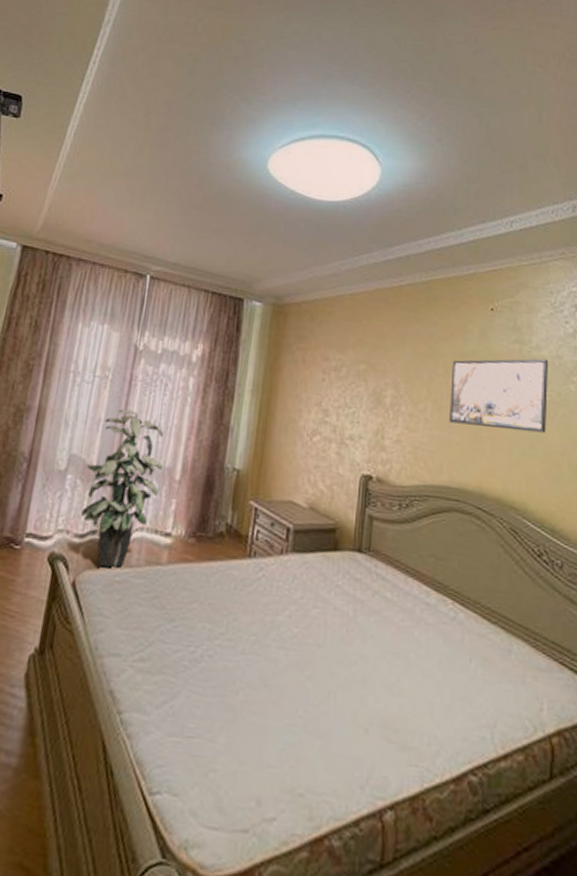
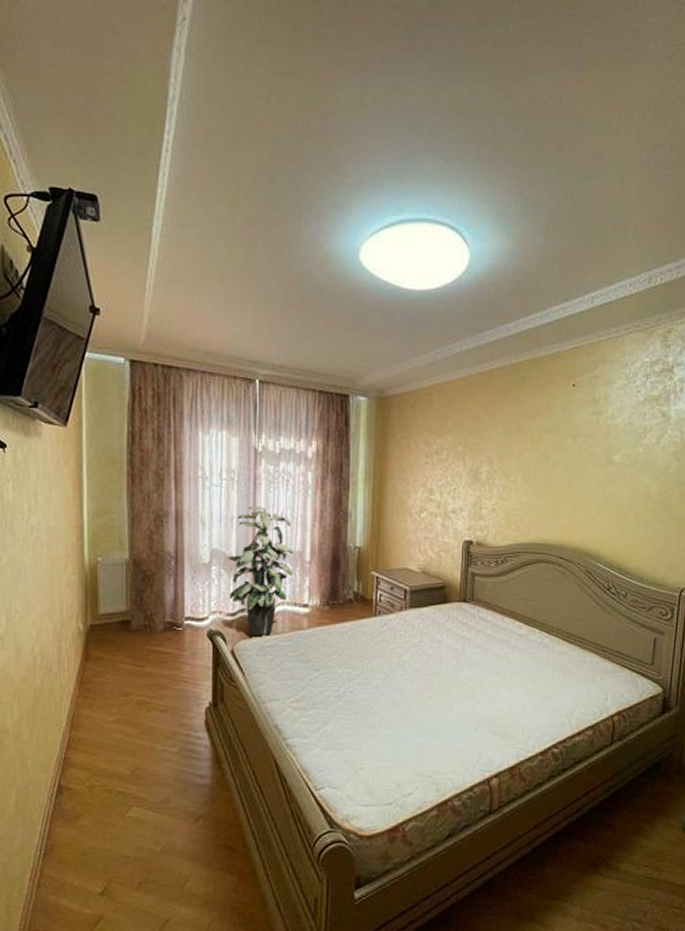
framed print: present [449,358,548,433] -> none [537,426,621,491]

